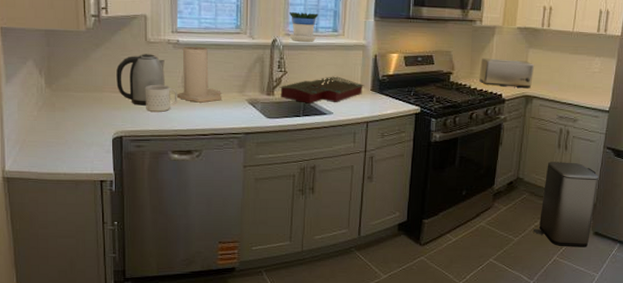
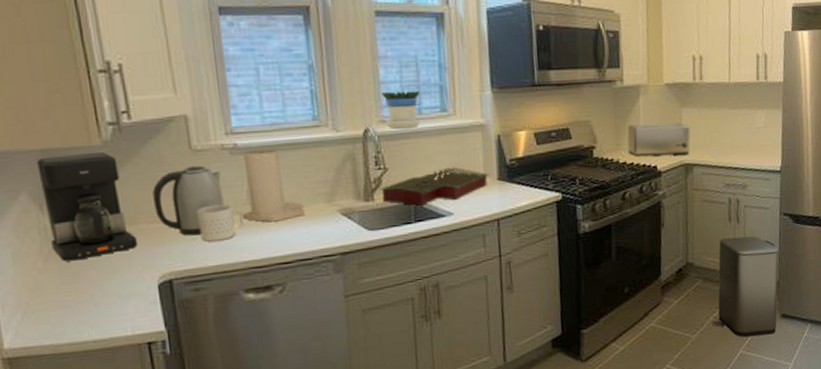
coffee maker: none [41,35,101,114] -> present [36,152,137,262]

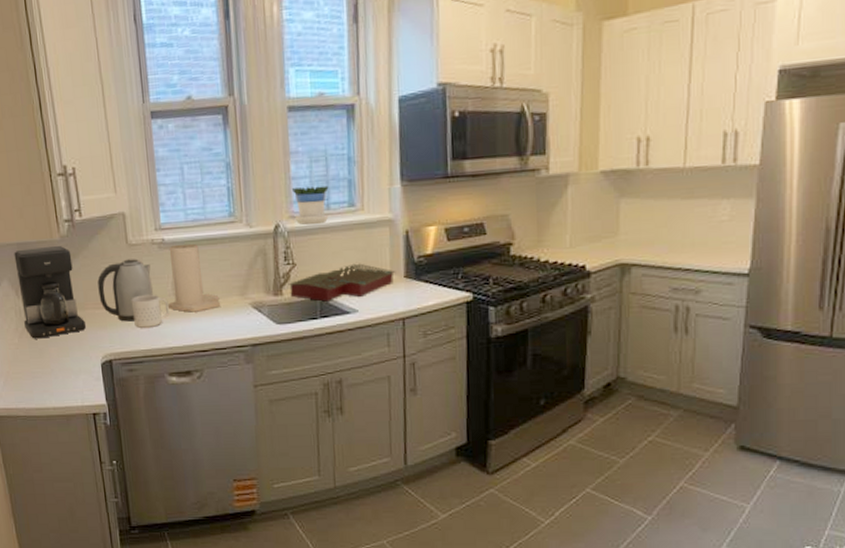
toaster: present [627,122,691,157] -> none [550,216,631,256]
pedal bin: present [713,236,779,337] -> none [647,350,741,469]

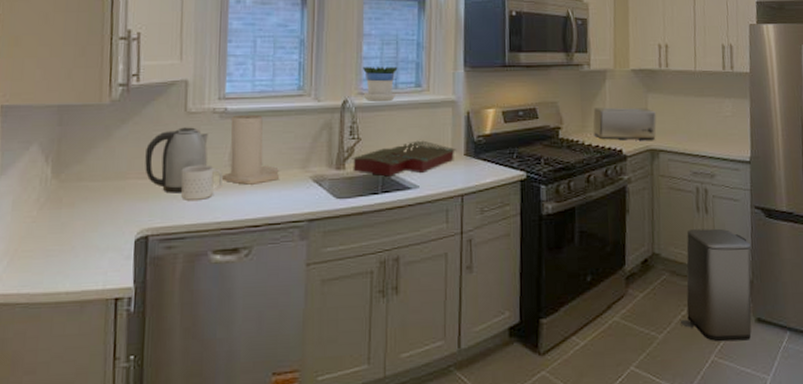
coffee maker: present [14,246,86,339] -> none [49,111,124,211]
toaster: none [550,216,631,256] -> present [592,107,657,141]
pedal bin: none [647,350,741,469] -> present [681,228,752,342]

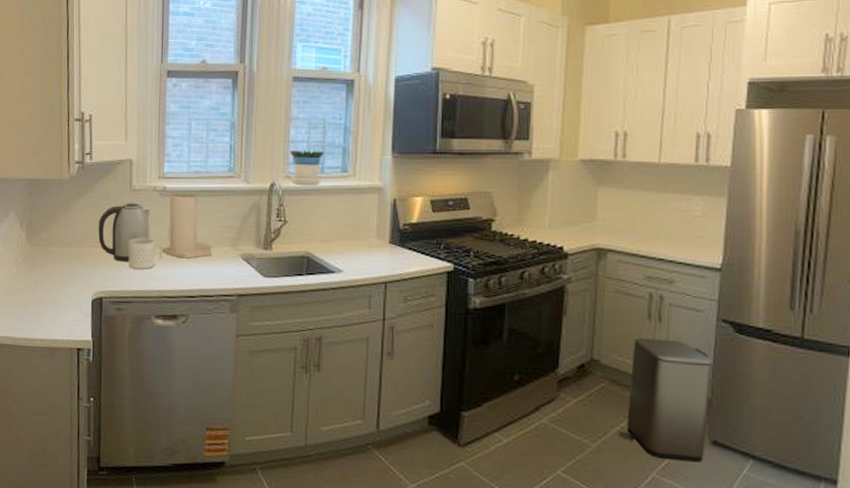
dish rack: present [351,140,457,177] -> none [278,225,382,260]
toaster: present [592,107,657,141] -> none [530,200,608,239]

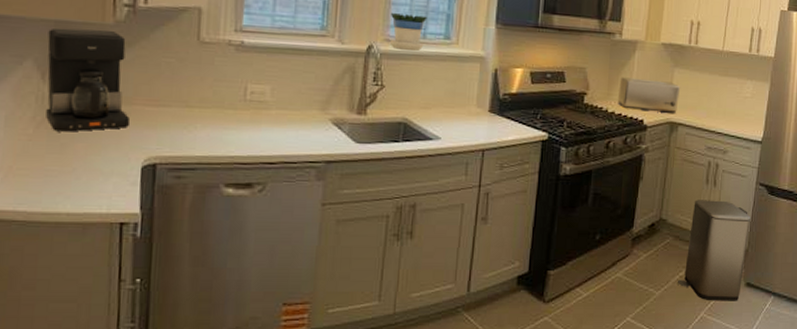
coffee maker: none [24,185,82,271] -> present [46,27,129,132]
kettle: present [98,203,151,262] -> none [153,57,222,124]
mug: present [128,237,163,269] -> none [192,97,237,133]
paper towel: present [161,193,212,259] -> none [235,49,297,122]
toaster: none [530,200,608,239] -> present [617,77,681,114]

